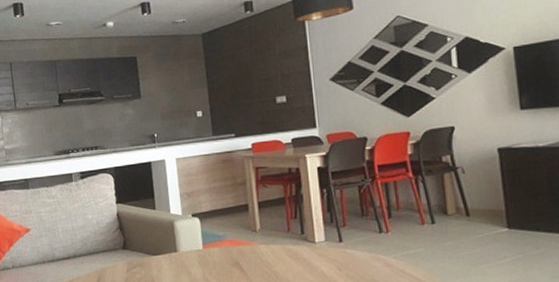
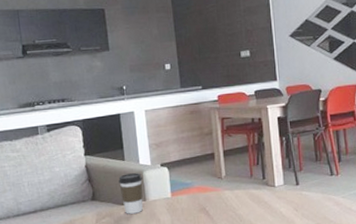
coffee cup: none [149,223,174,265] -> present [118,173,143,214]

